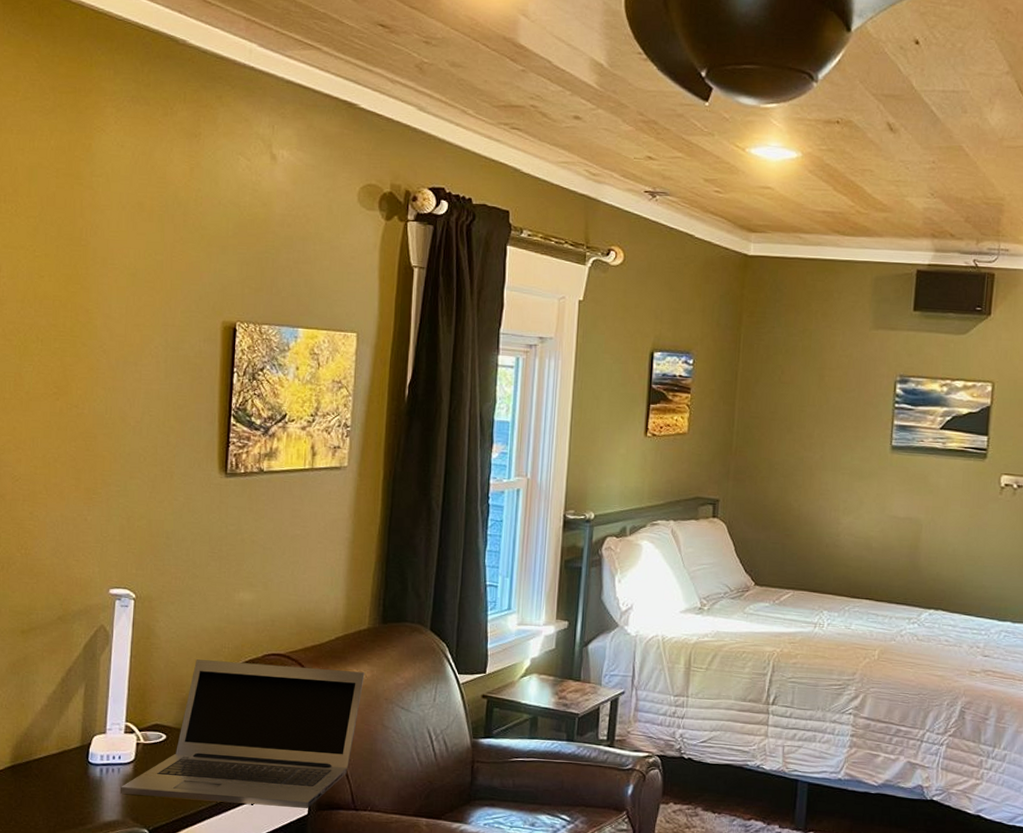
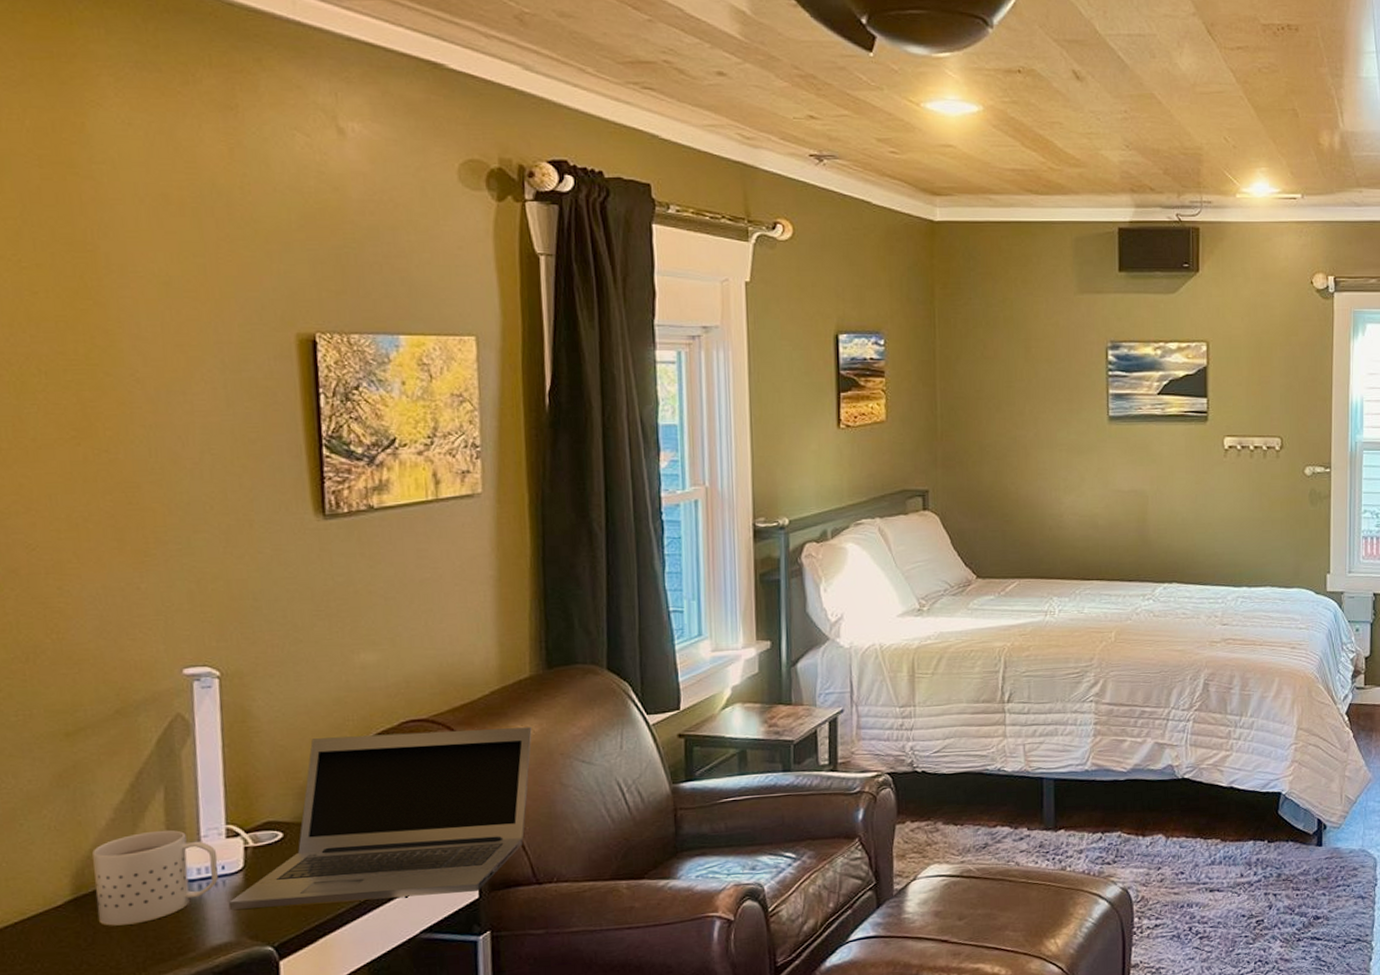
mug: none [27,719,117,794] -> present [92,829,218,926]

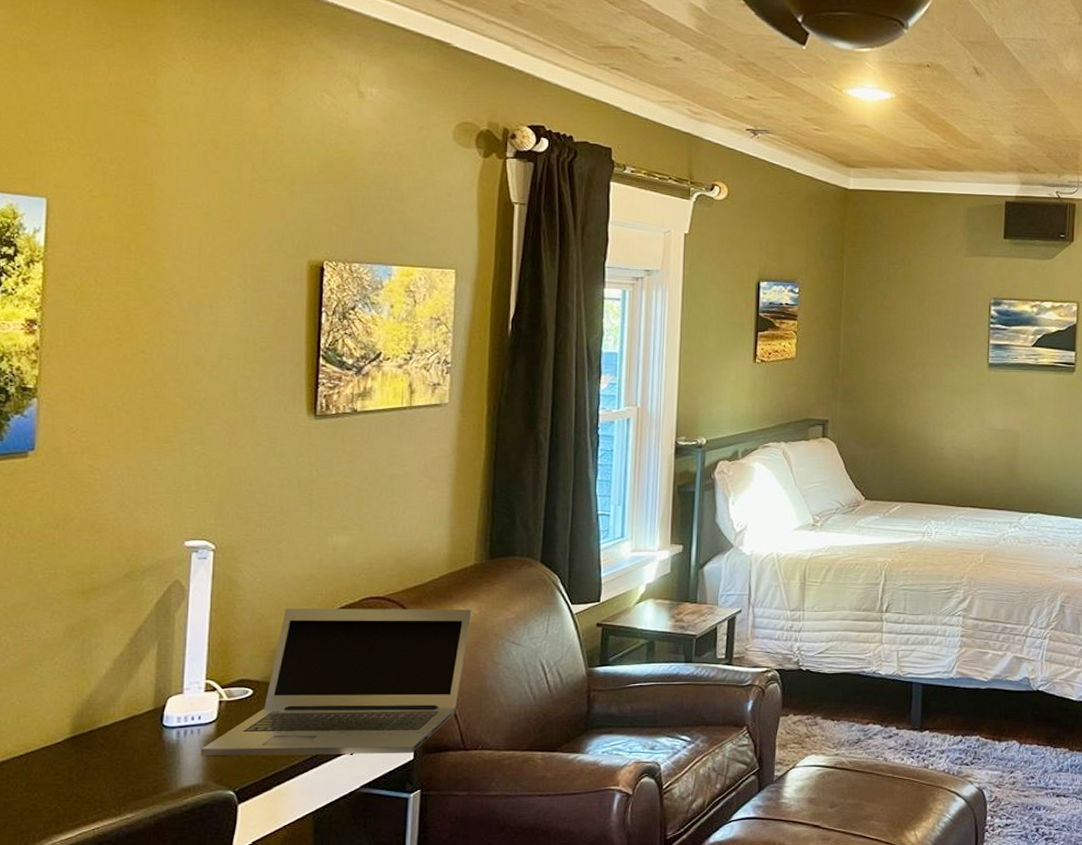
mug: present [92,829,218,926] -> none [90,681,196,764]

